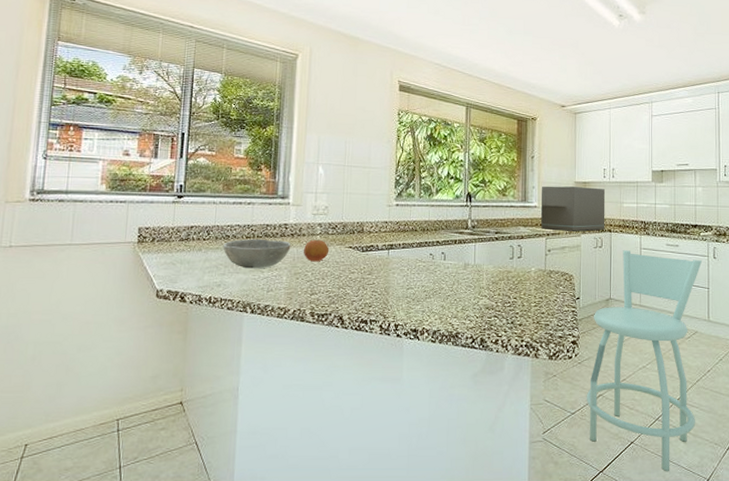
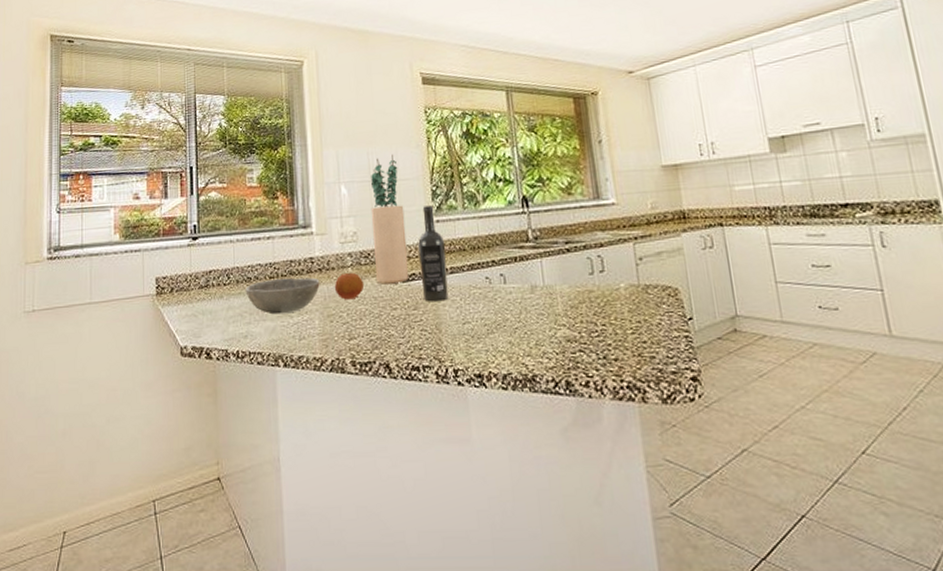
vase: none [340,145,371,252] -> present [370,154,409,285]
wine bottle: none [377,191,401,270] -> present [418,205,449,302]
microwave: present [541,186,606,232] -> none [617,170,714,232]
bar stool: present [586,250,703,472] -> none [715,248,899,559]

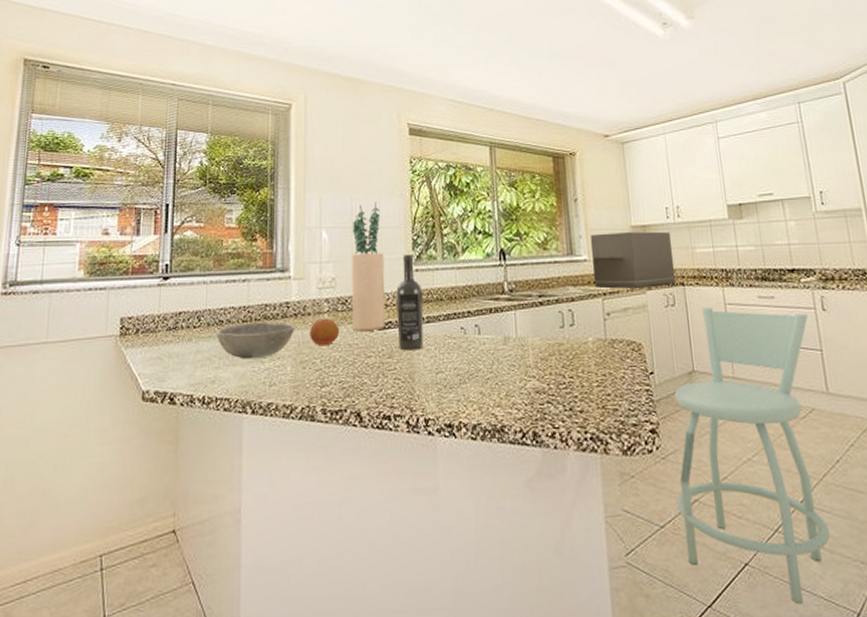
microwave: none [617,170,714,232] -> present [590,231,676,288]
bar stool: none [715,248,899,559] -> present [673,307,831,605]

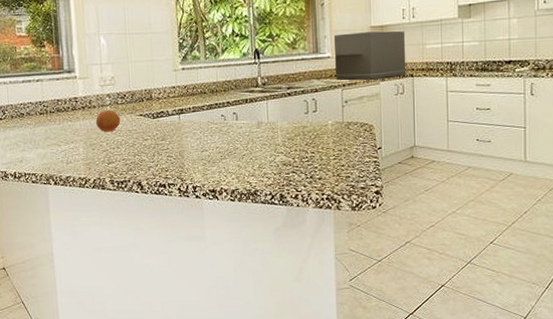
bowl: present [216,322,294,360] -> none [19,114,83,144]
vase: present [351,201,386,332] -> none [126,10,159,120]
wine bottle: present [396,254,424,351] -> none [166,55,191,135]
bar stool: present [673,307,831,605] -> none [392,94,518,312]

